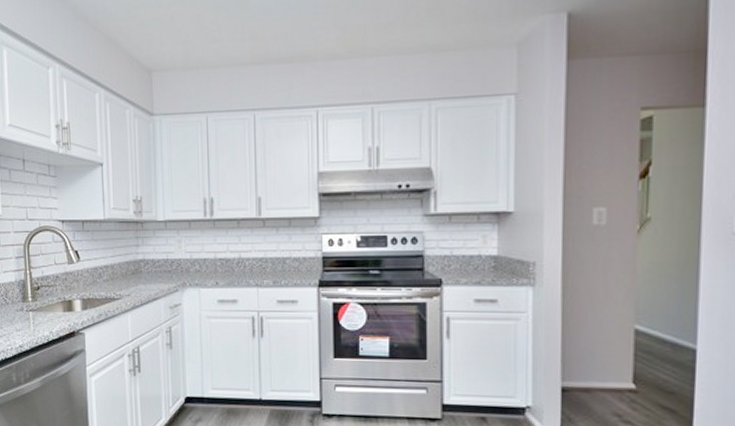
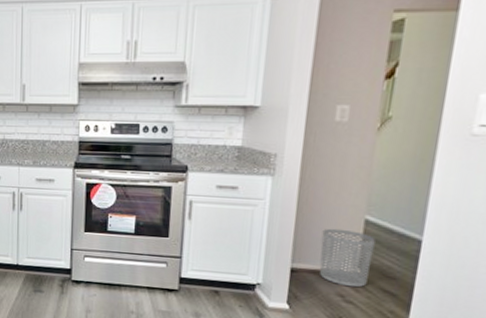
waste bin: none [591,340,648,405] -> present [319,228,375,288]

